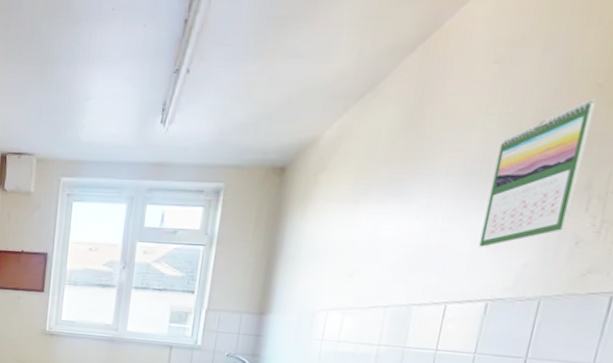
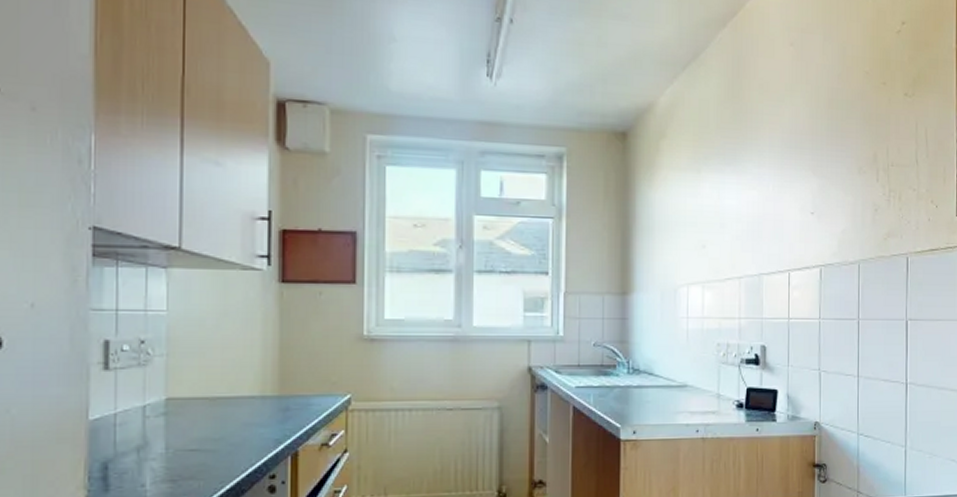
calendar: present [479,100,596,247] -> none [806,84,867,215]

